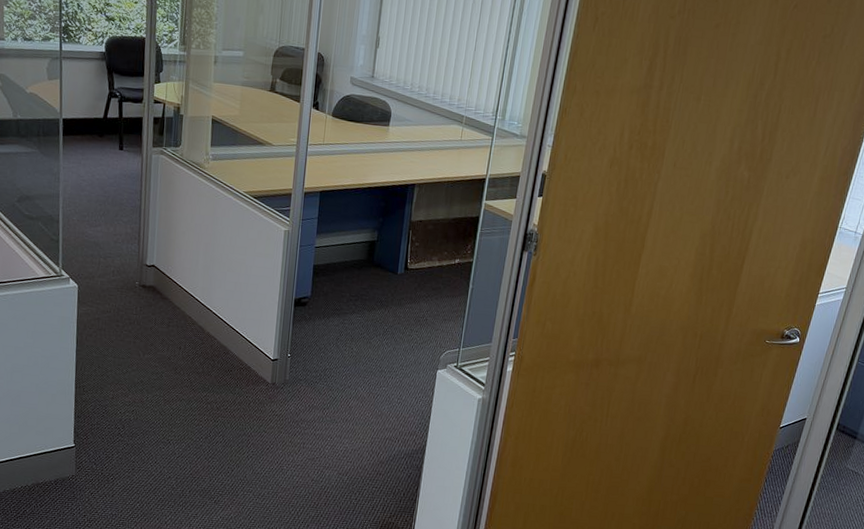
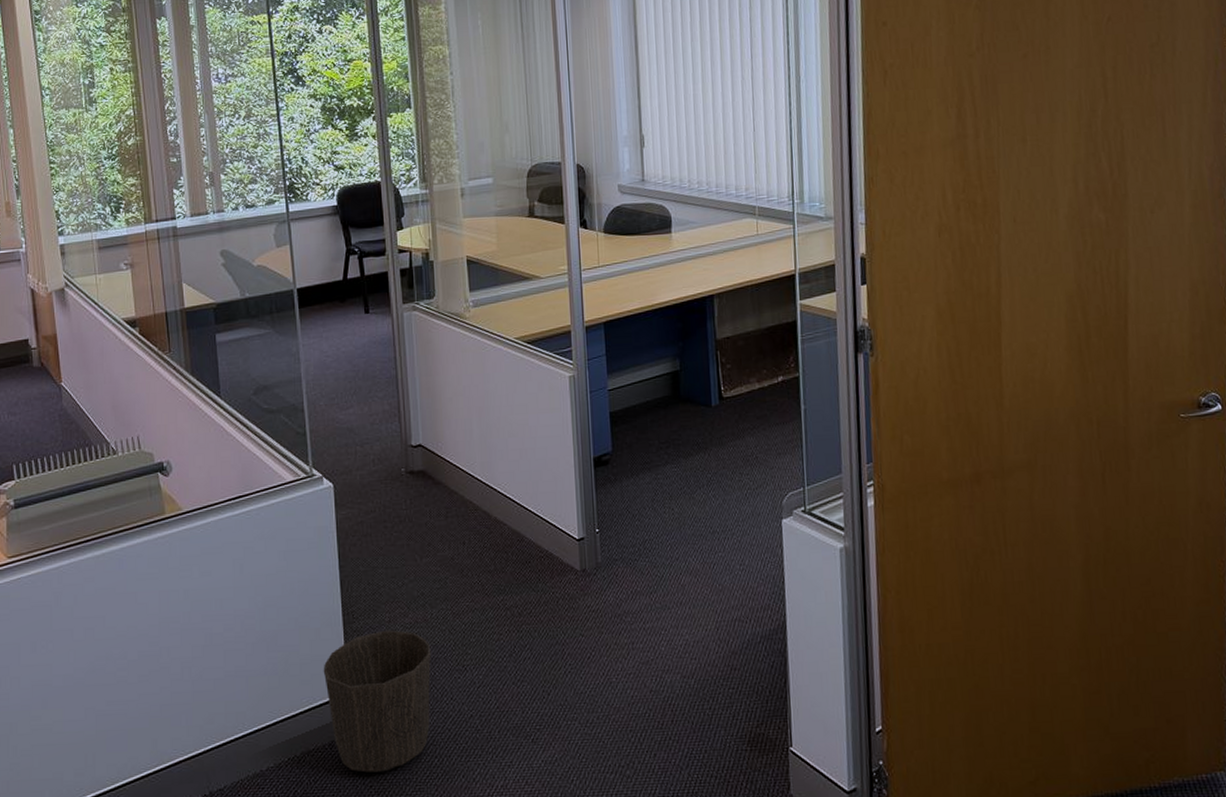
waste basket: none [55,404,144,507] -> present [323,630,432,773]

